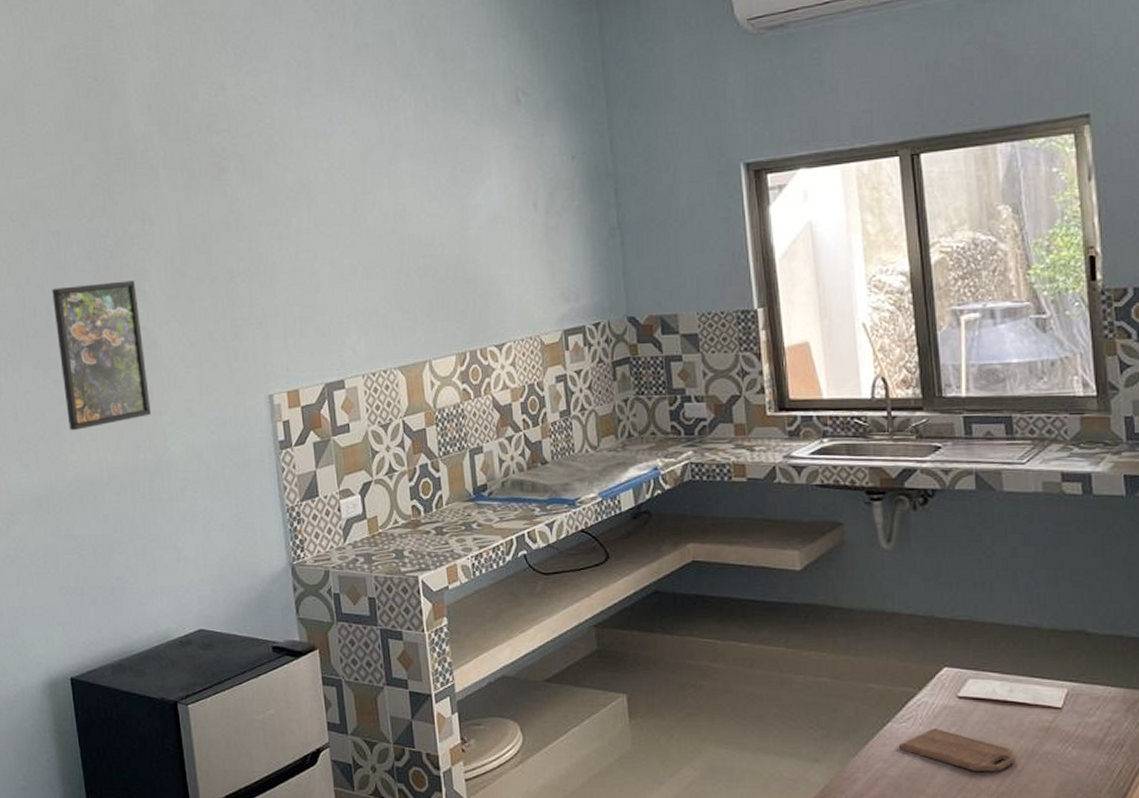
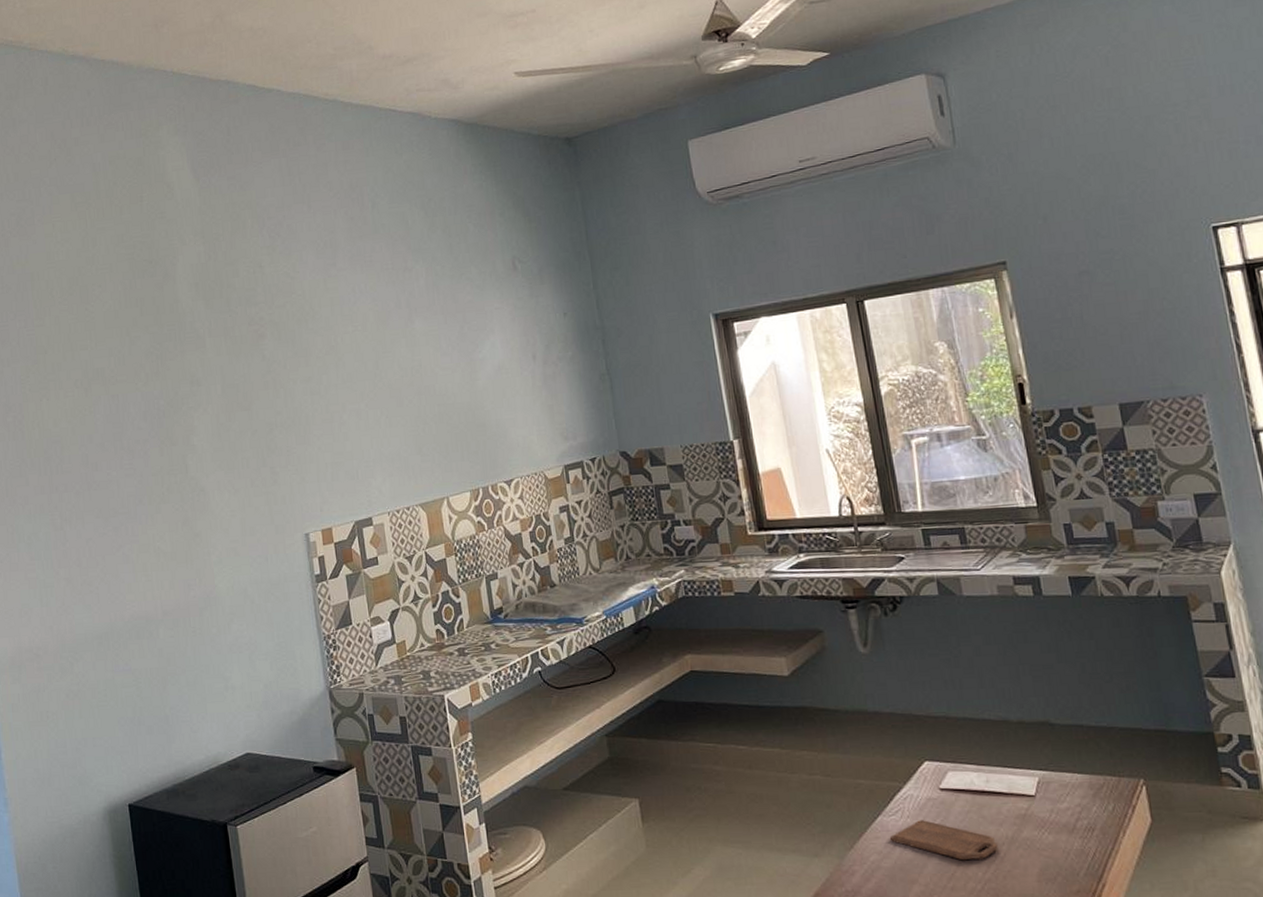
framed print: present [52,280,151,430] -> none [112,436,200,572]

